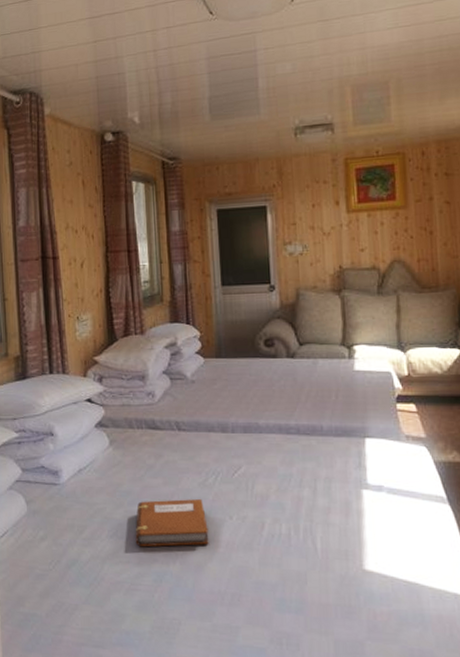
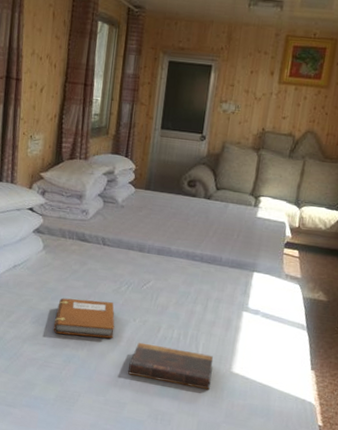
book: none [234,545,341,598] -> present [128,342,214,390]

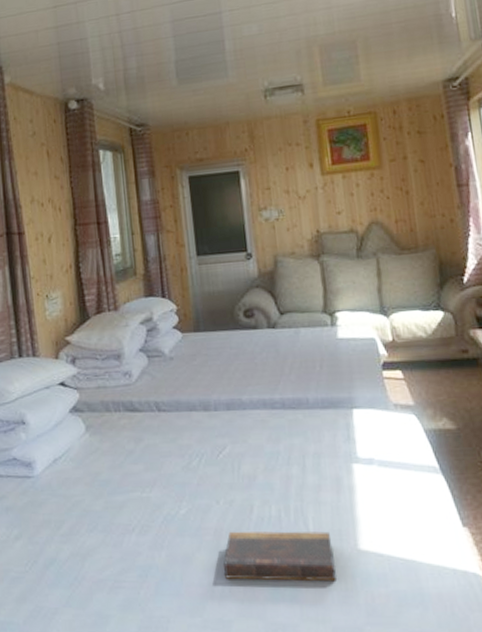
notebook: present [53,297,115,339] -> none [116,484,196,540]

